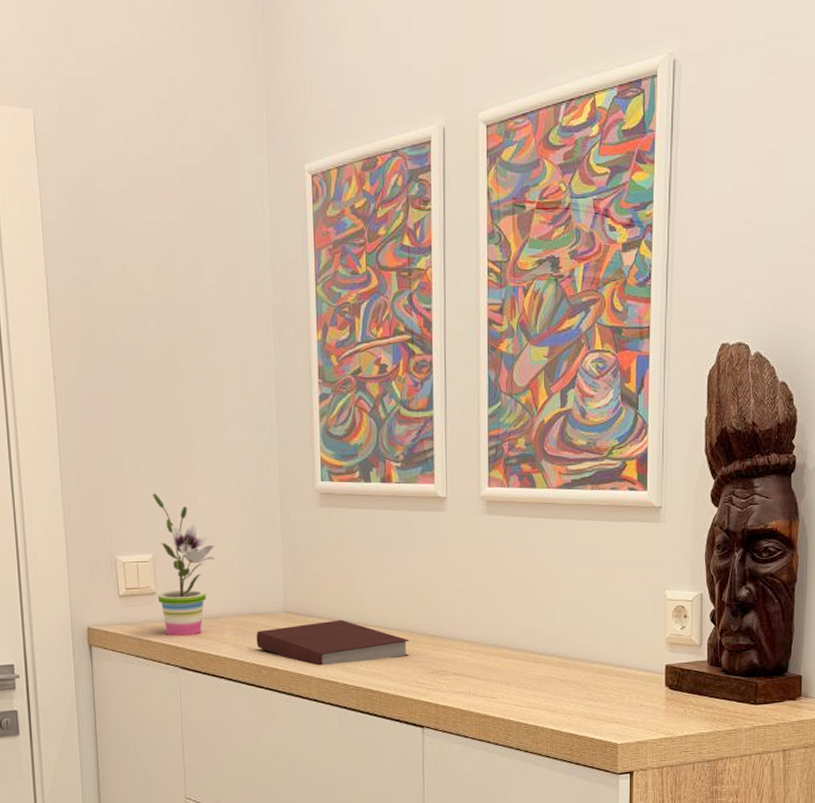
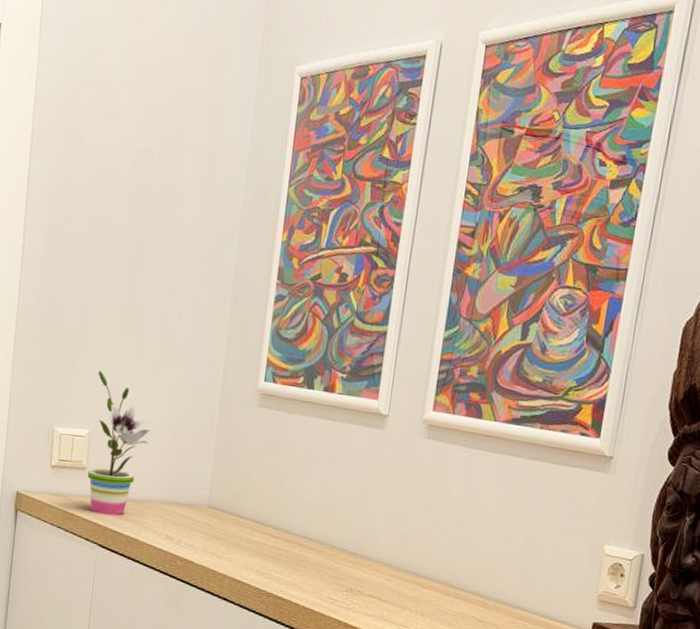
notebook: present [256,619,410,666] -> none [175,520,329,571]

